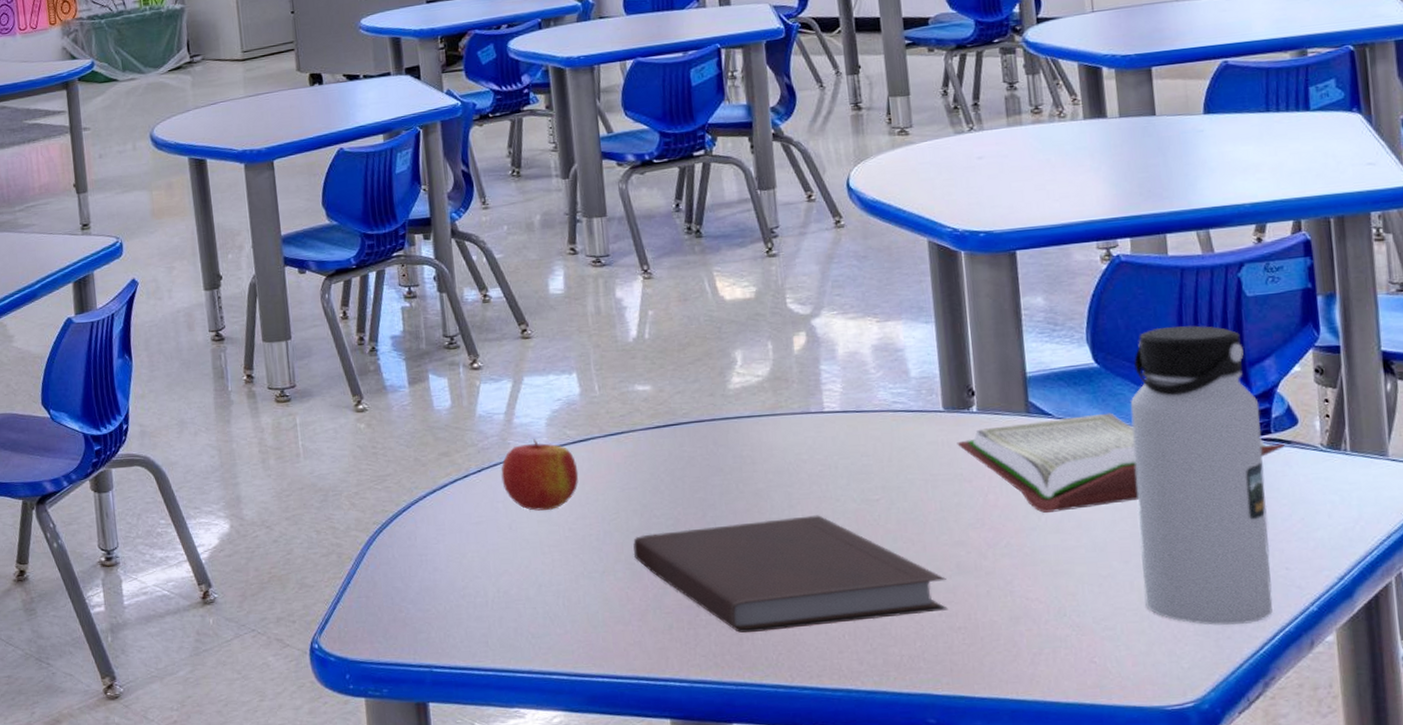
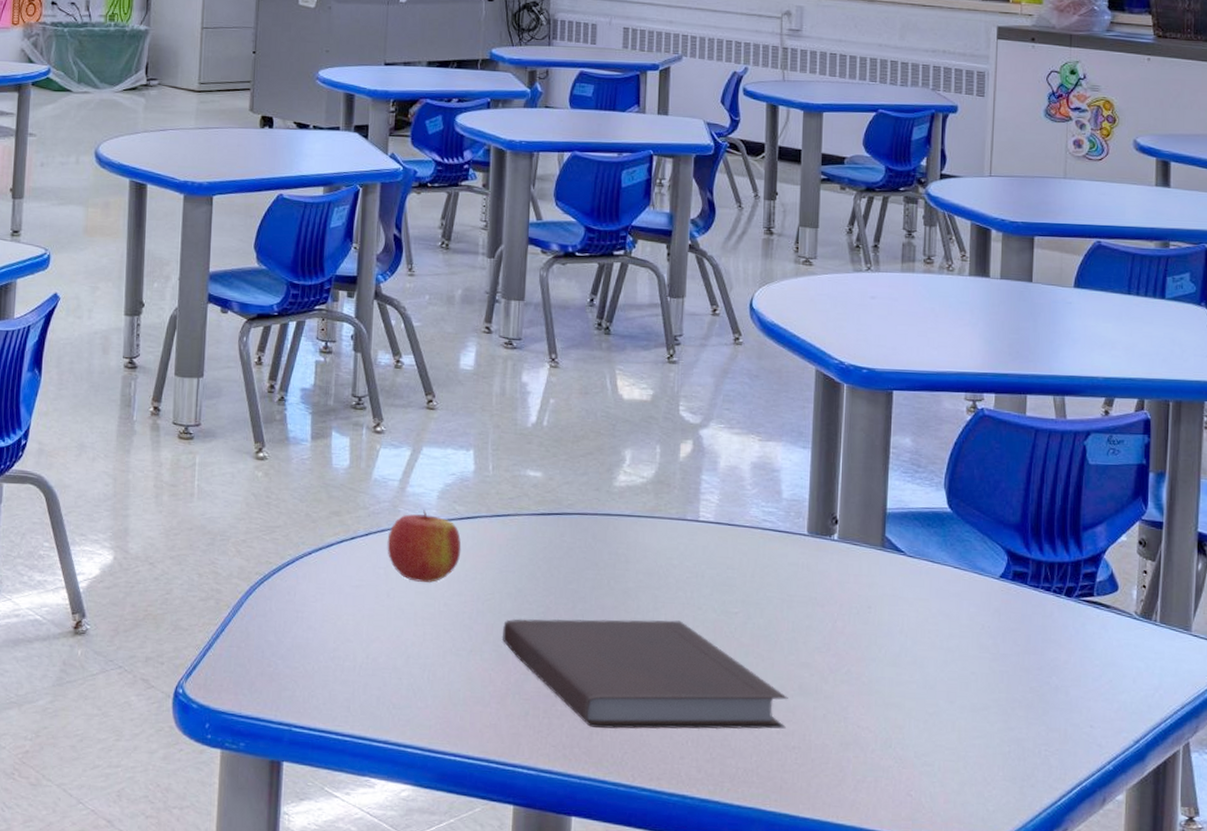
book: present [957,412,1286,513] -> none [815,556,1105,646]
water bottle: present [1130,325,1273,625] -> none [963,482,1087,775]

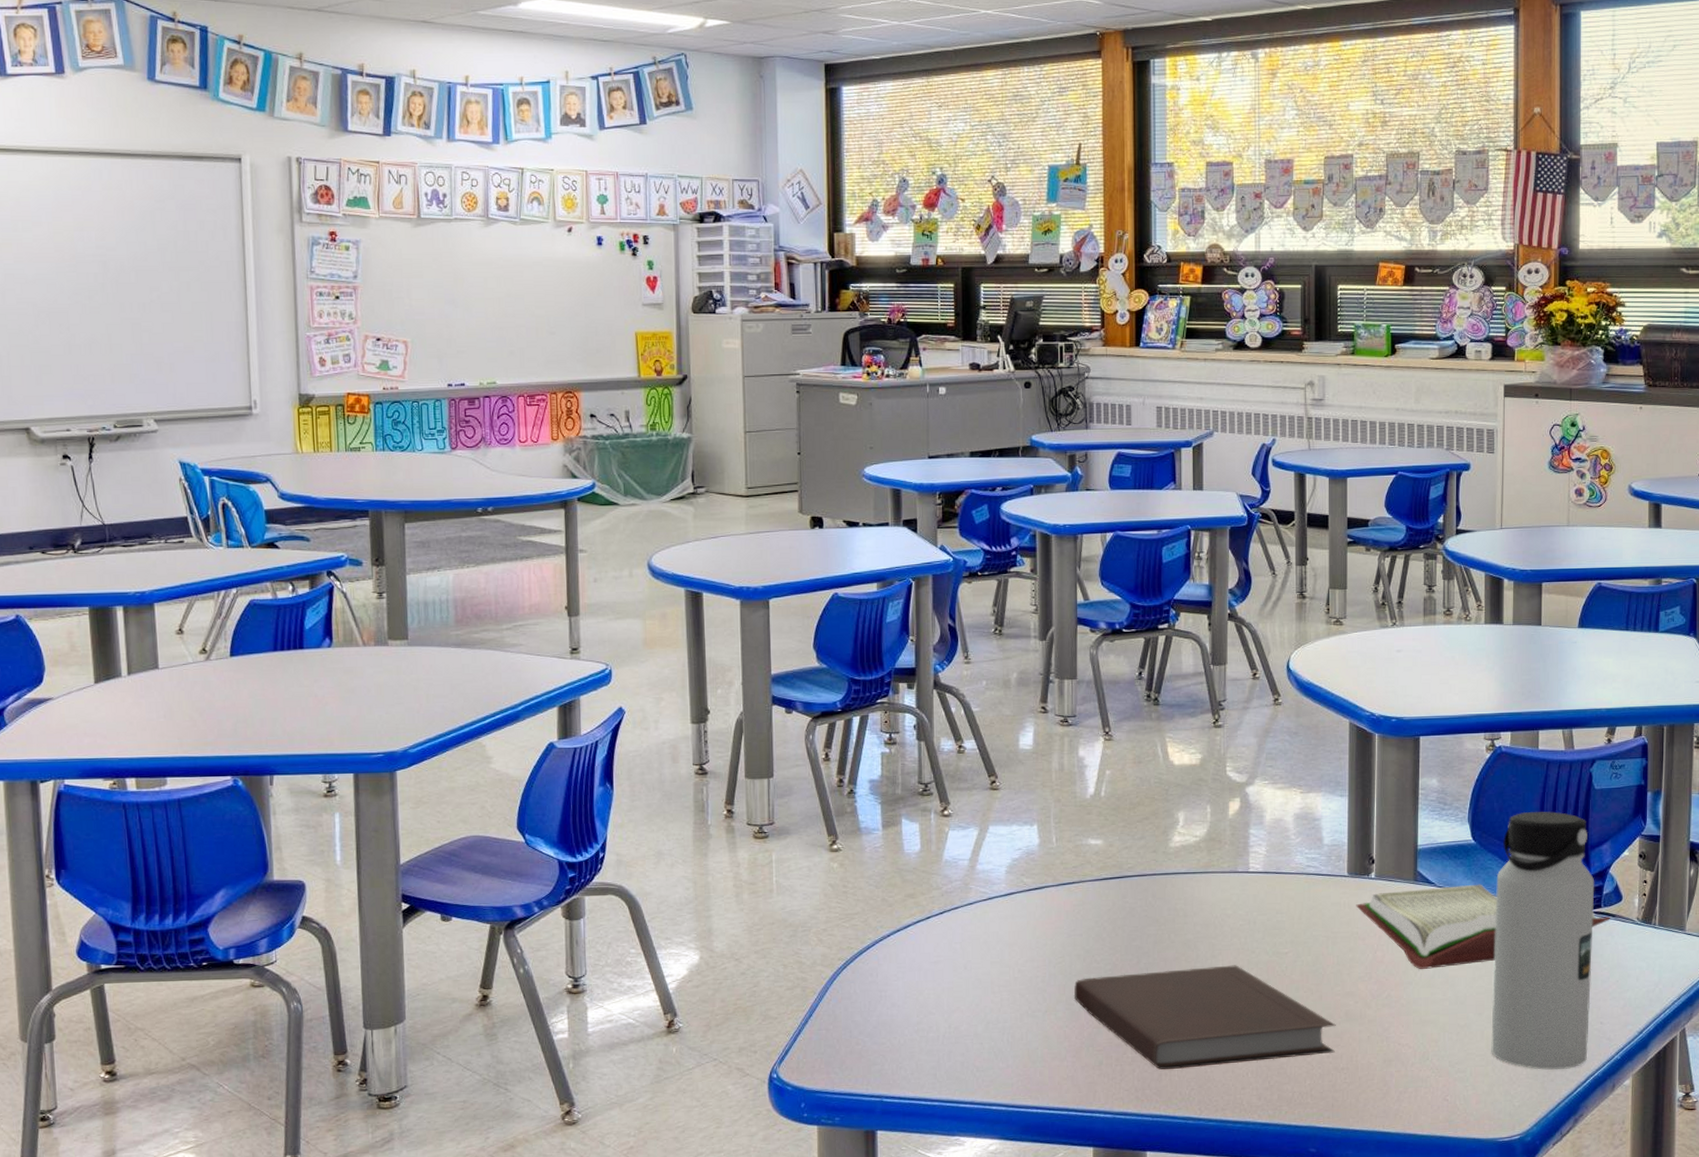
apple: present [387,510,462,584] -> none [961,885,1031,953]
book: none [815,556,1105,646] -> present [1356,884,1611,969]
water bottle: none [963,482,1087,775] -> present [1491,811,1595,1070]

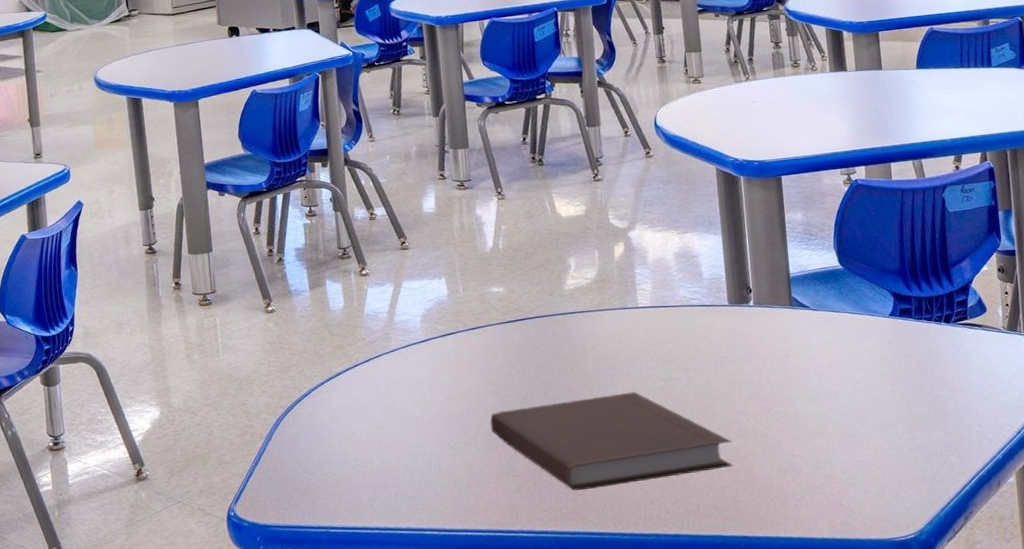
book: present [1356,884,1611,969] -> none [739,305,978,386]
water bottle: present [1491,811,1595,1070] -> none [866,235,970,472]

